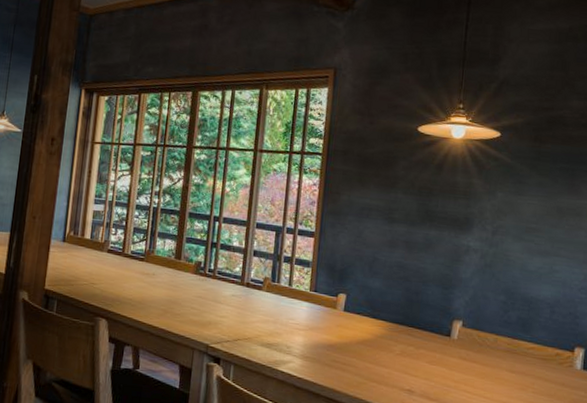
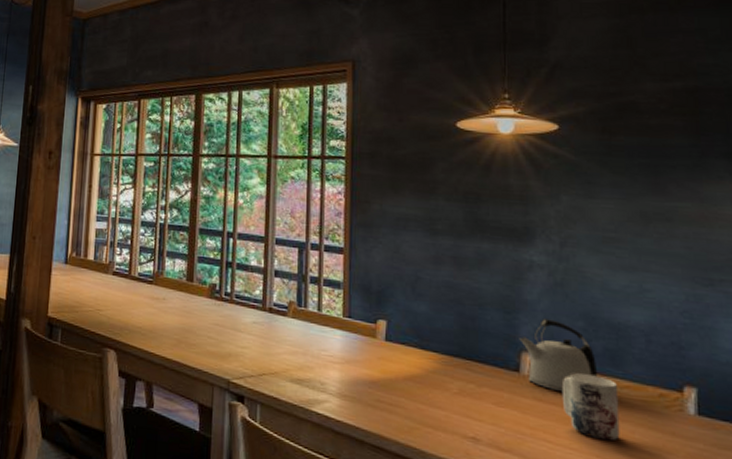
kettle: none [452,293,512,353] -> present [519,319,598,392]
mug: none [481,337,526,391] -> present [561,373,620,441]

